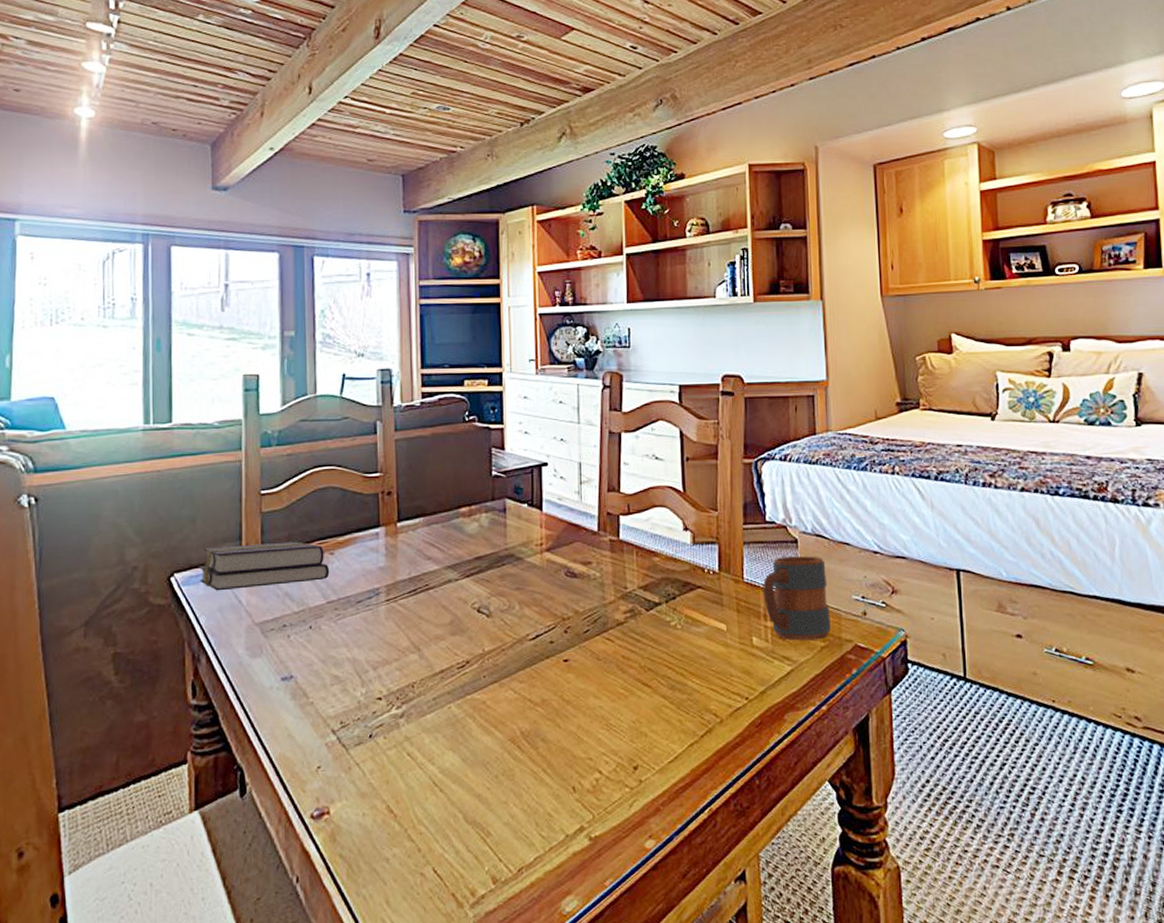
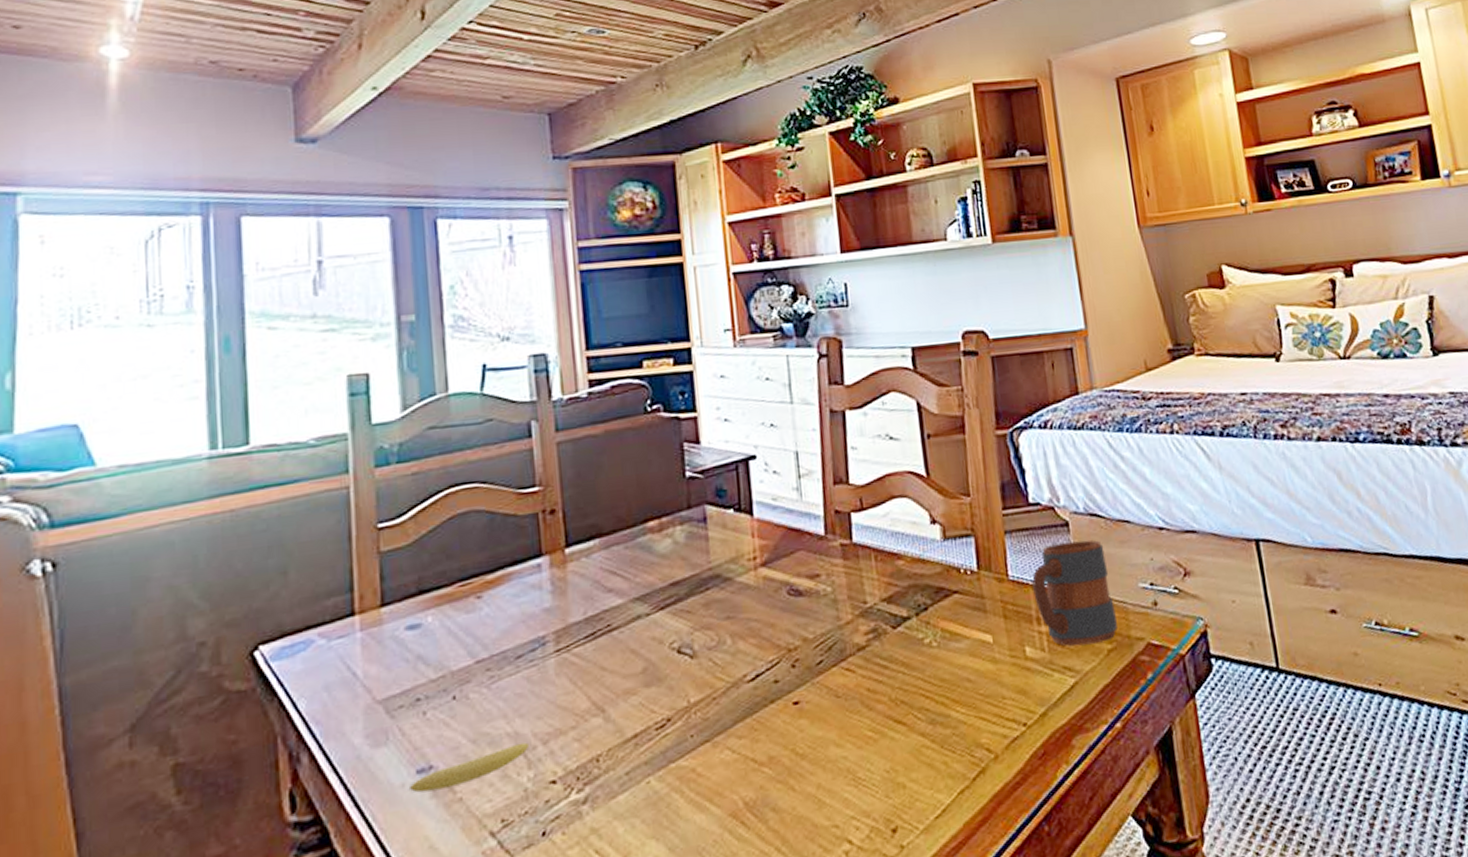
book: present [198,541,330,591] -> none [293,586,478,664]
fruit: none [276,666,363,695] -> present [410,742,528,793]

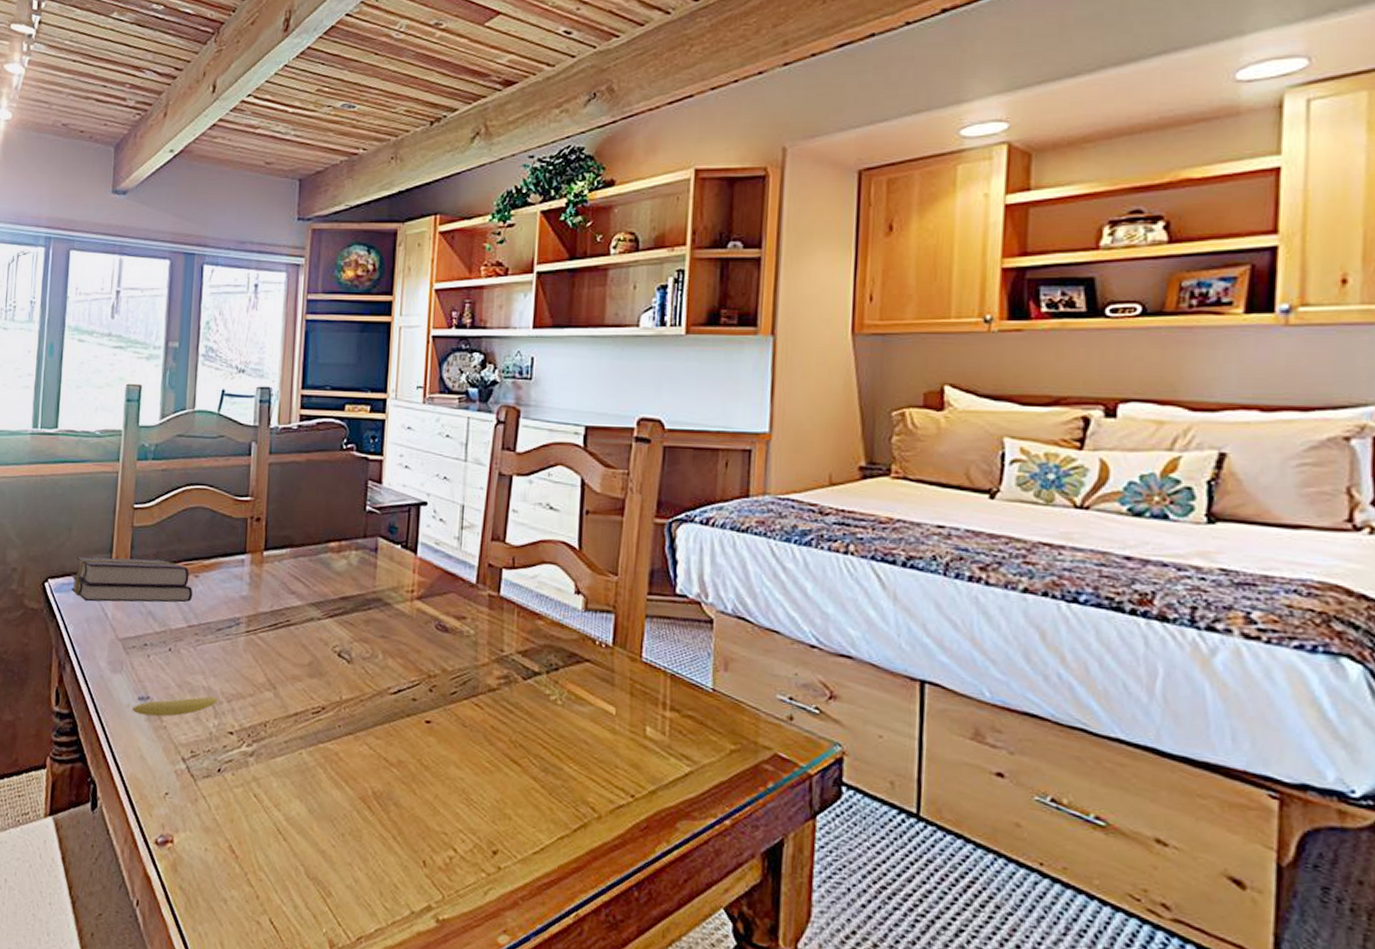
book: none [293,586,478,664] -> present [70,556,193,603]
mug: present [1032,540,1117,647] -> none [664,637,746,742]

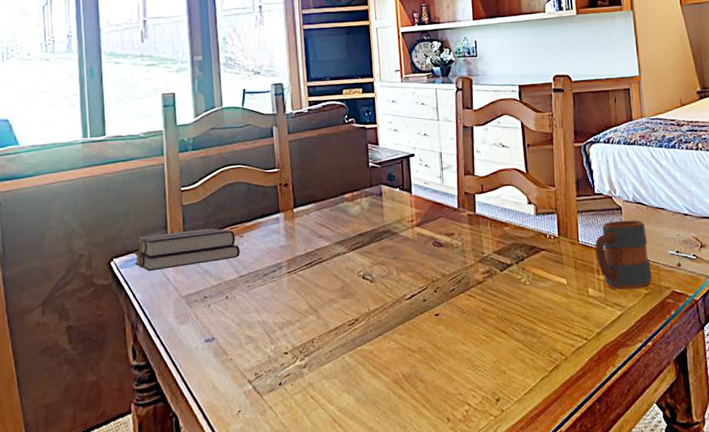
fruit: present [132,696,217,717] -> none [201,328,271,353]
mug: none [664,637,746,742] -> present [595,220,652,290]

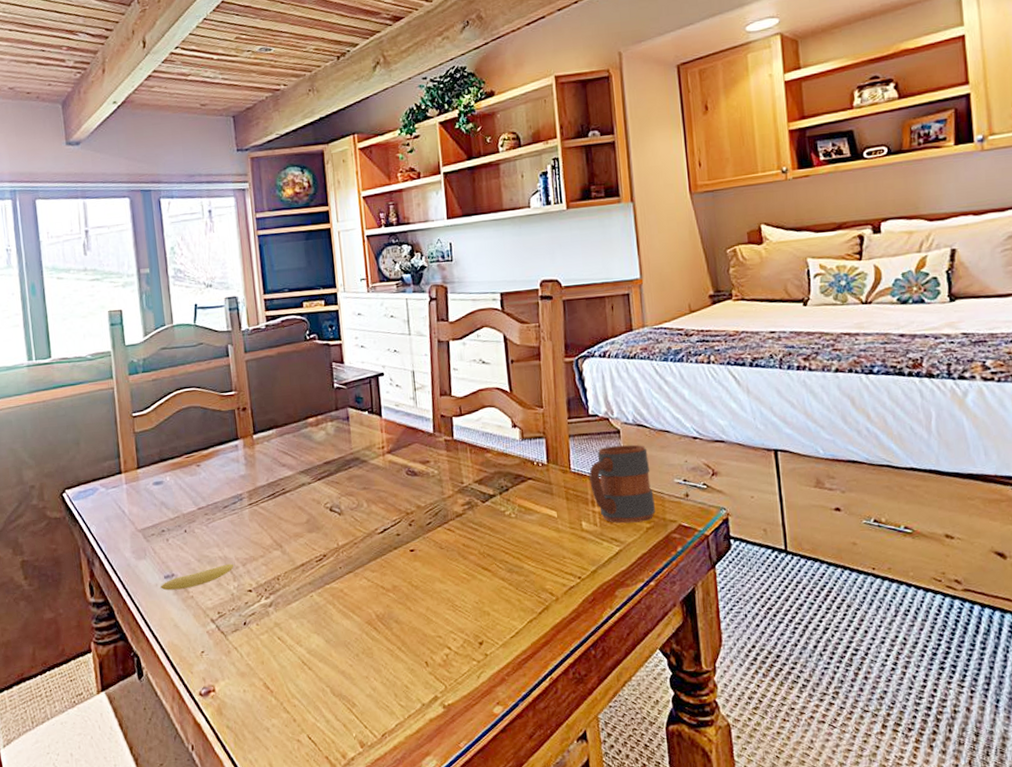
book: present [133,228,241,272] -> none [85,456,198,504]
fruit: none [201,328,271,353] -> present [161,563,233,591]

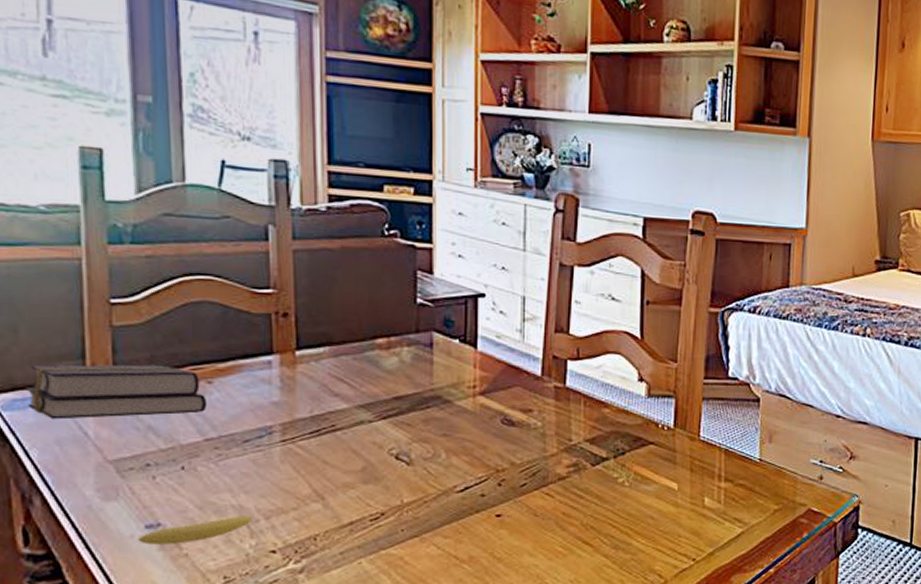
book: none [85,456,198,504] -> present [24,364,208,420]
mug: present [589,444,655,524] -> none [719,416,787,503]

